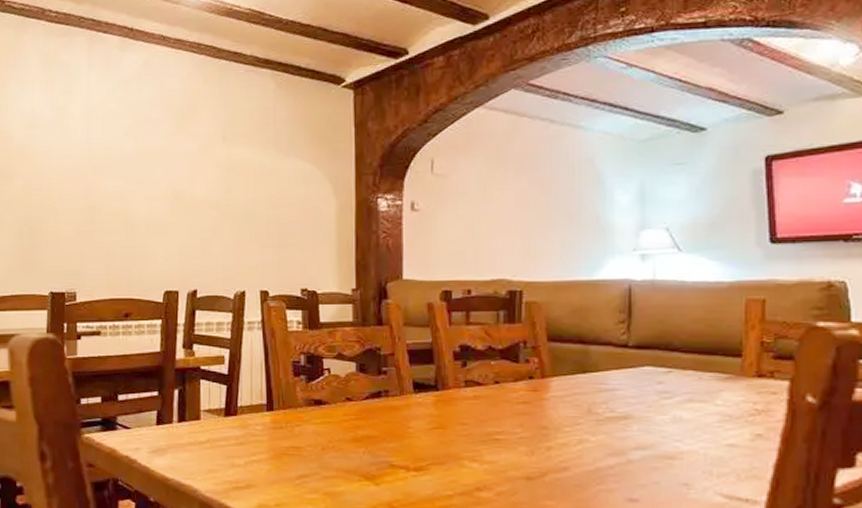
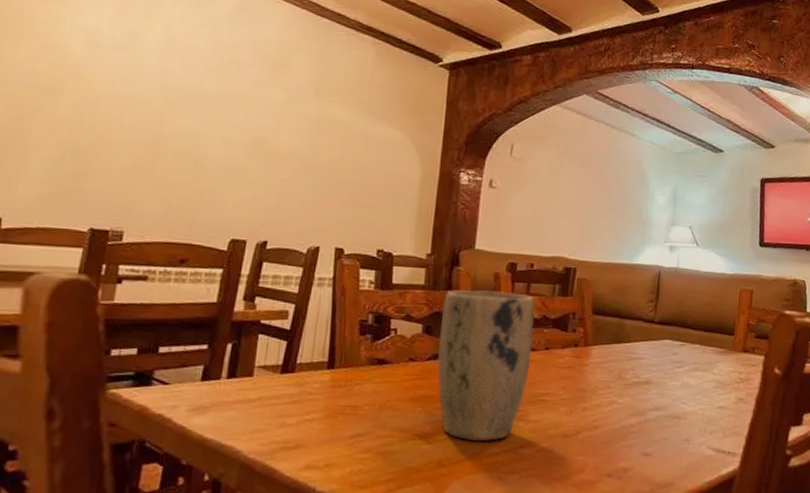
plant pot: none [374,323,479,484] -> present [437,290,535,442]

